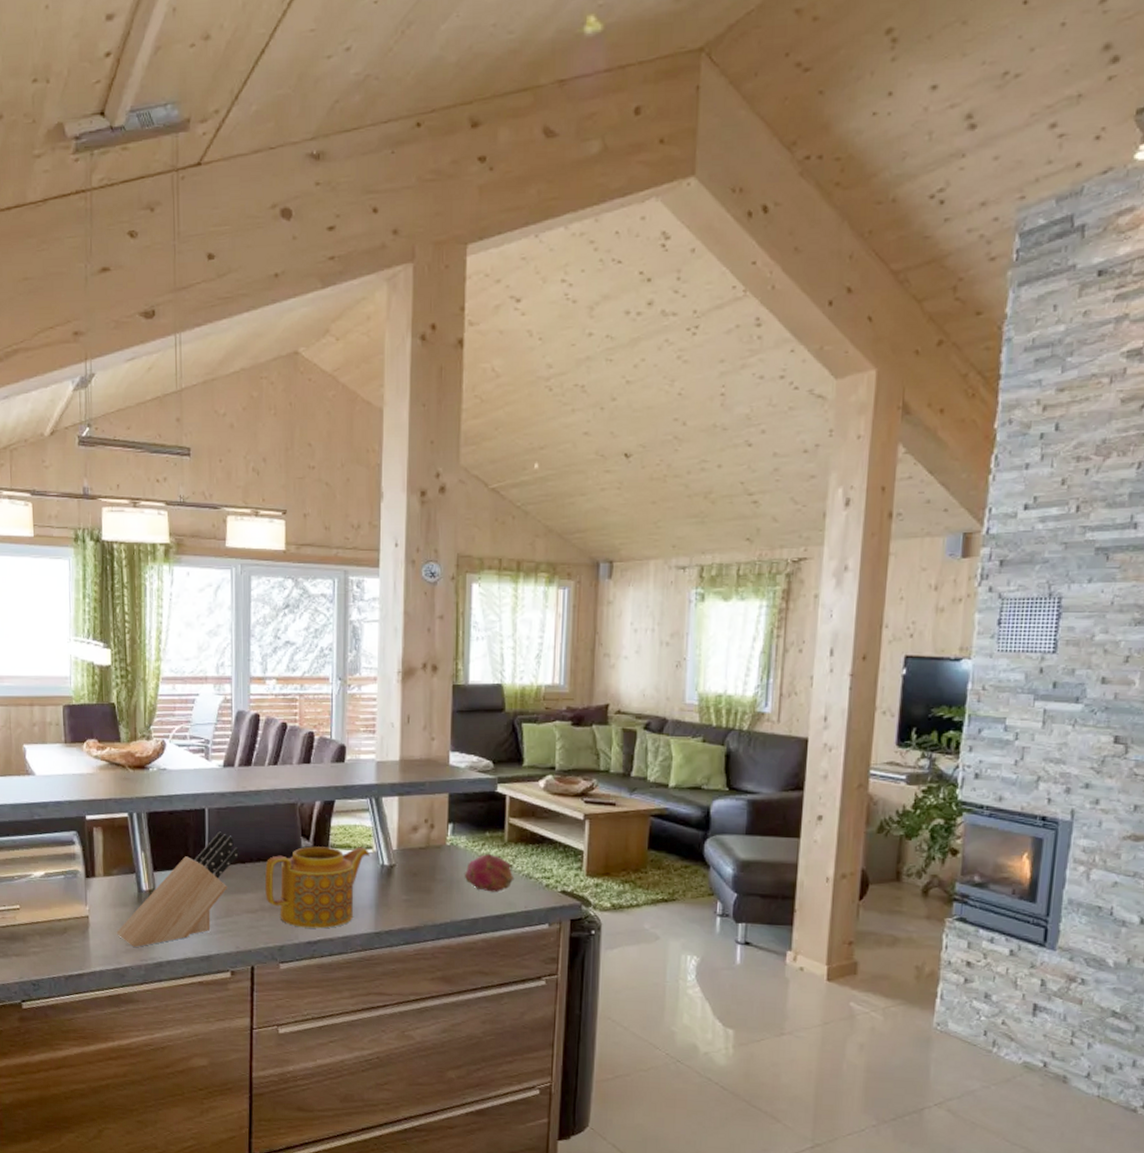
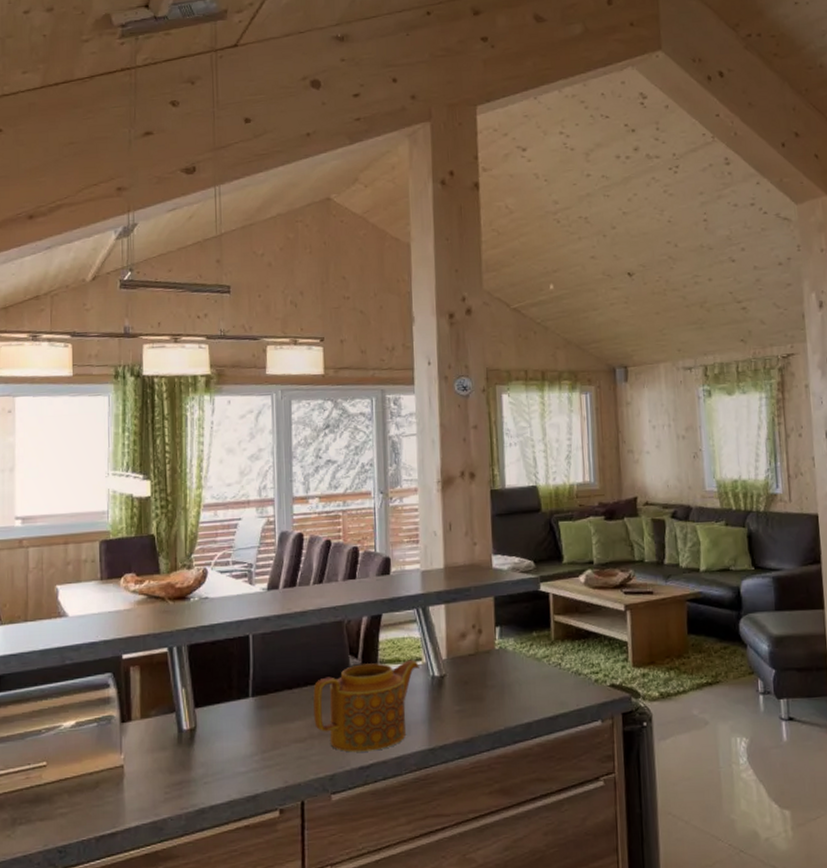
knife block: present [116,831,239,947] -> none [154,658,285,794]
fruit: present [464,853,515,893] -> none [514,653,564,693]

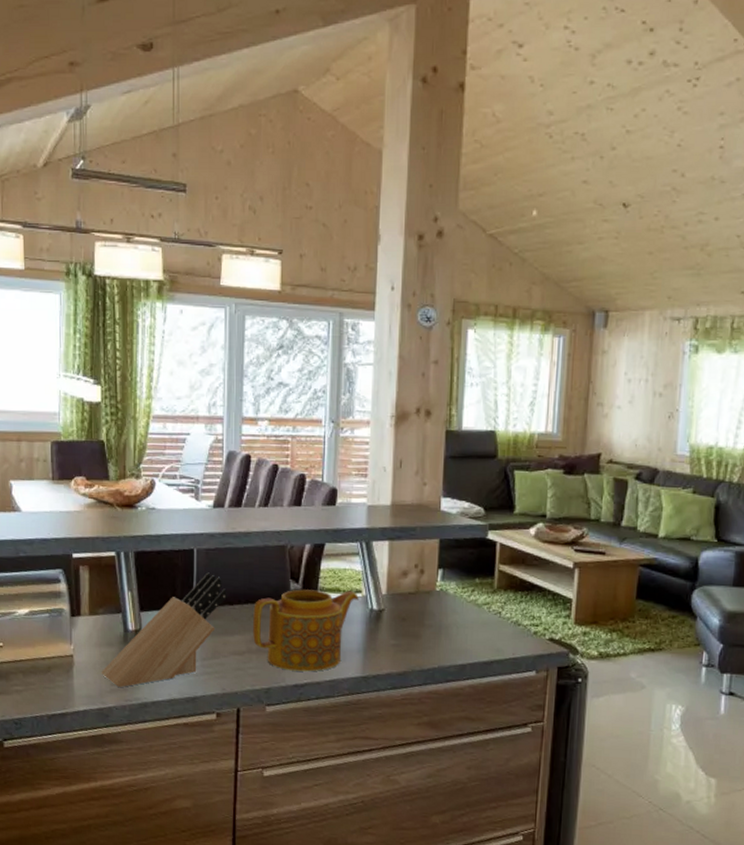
knife block: none [154,658,285,794] -> present [101,572,227,687]

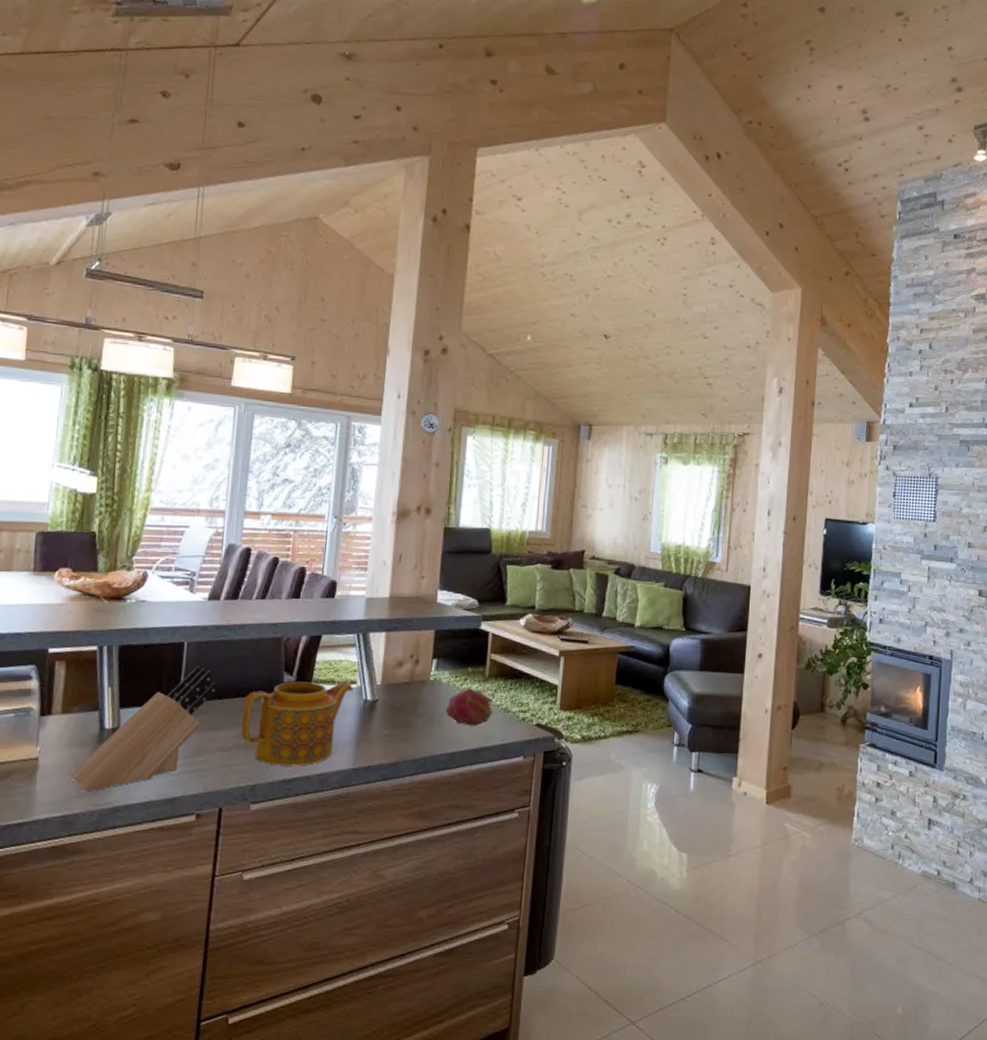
fruit: none [452,599,504,639] -> present [445,688,494,726]

